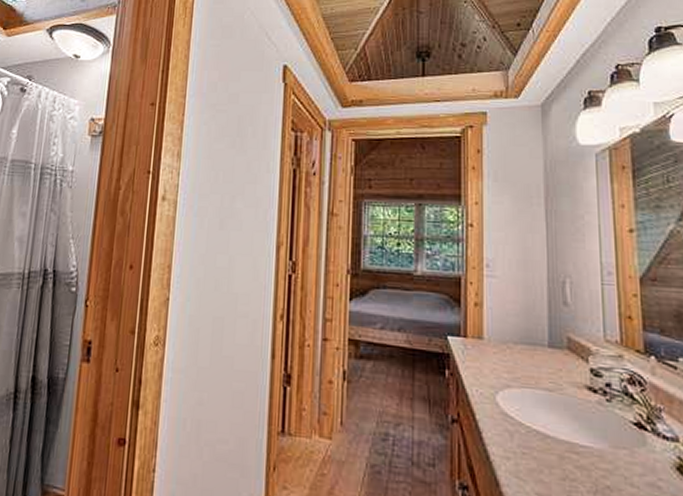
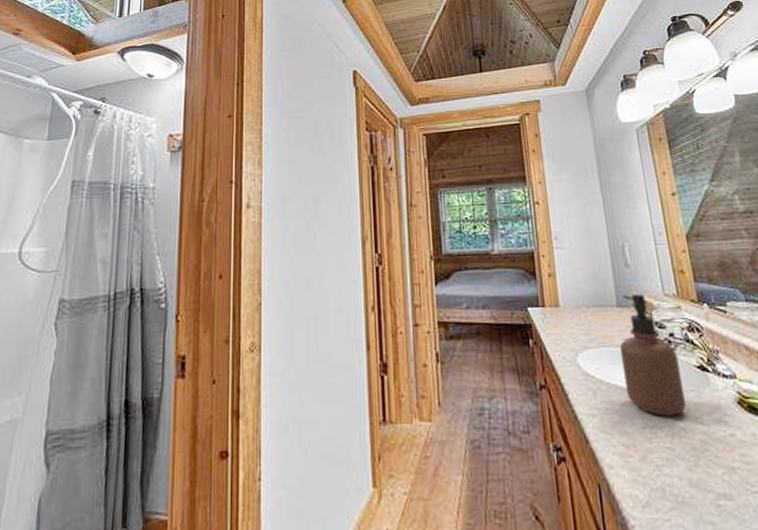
soap dispenser: none [546,335,616,473] -> present [619,293,686,417]

